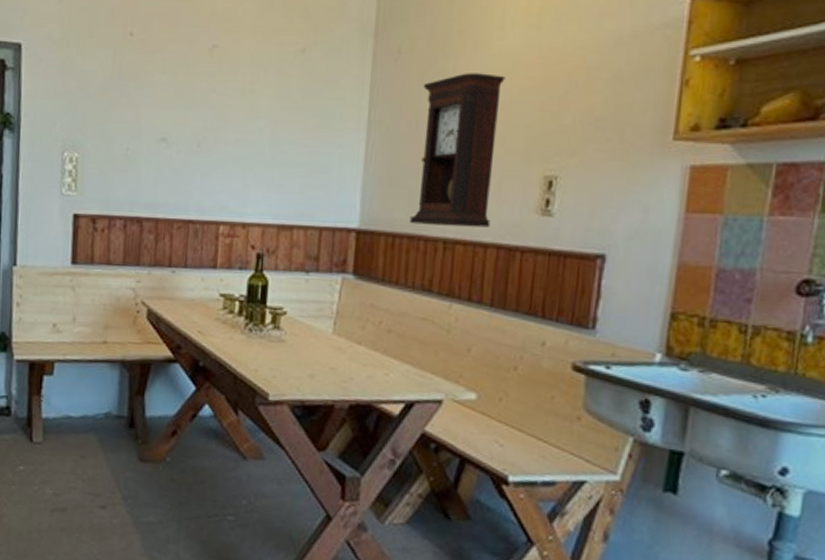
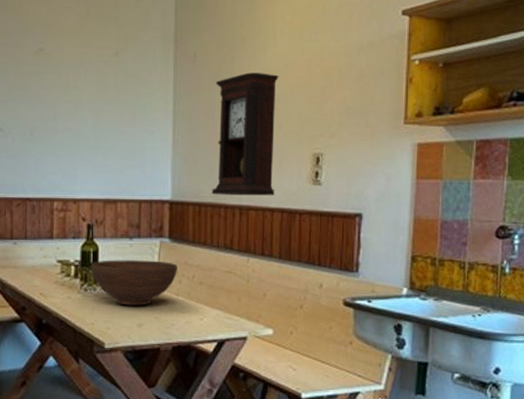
fruit bowl: none [258,296,361,354] -> present [91,260,177,306]

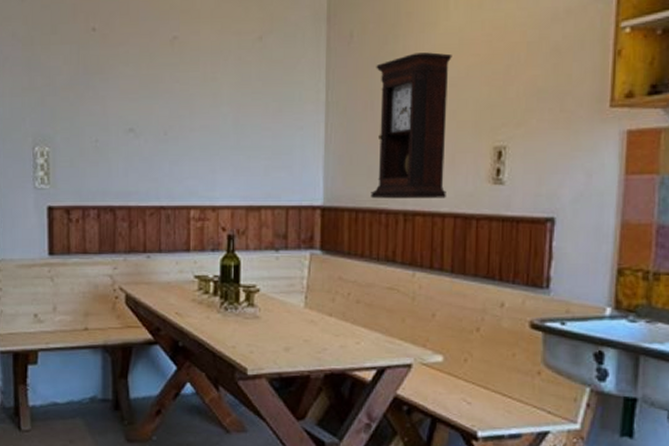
fruit bowl: present [91,260,177,306] -> none [232,275,330,327]

